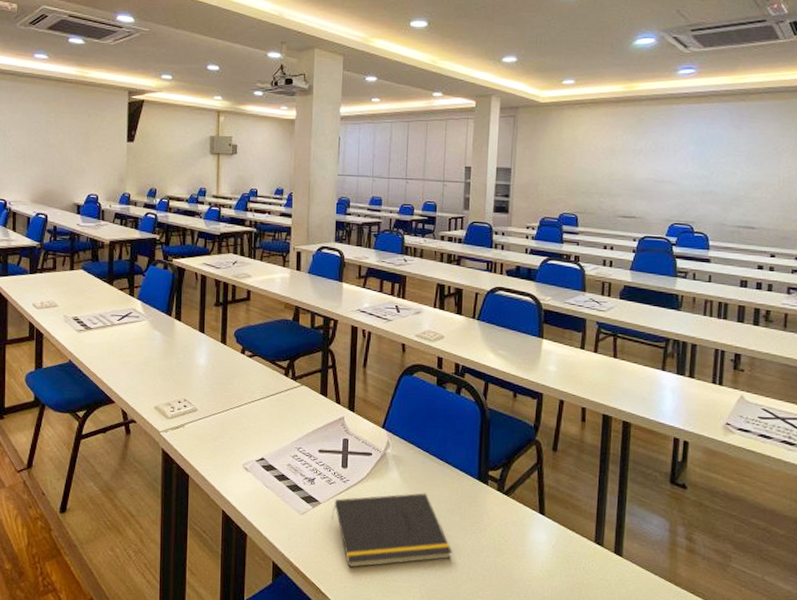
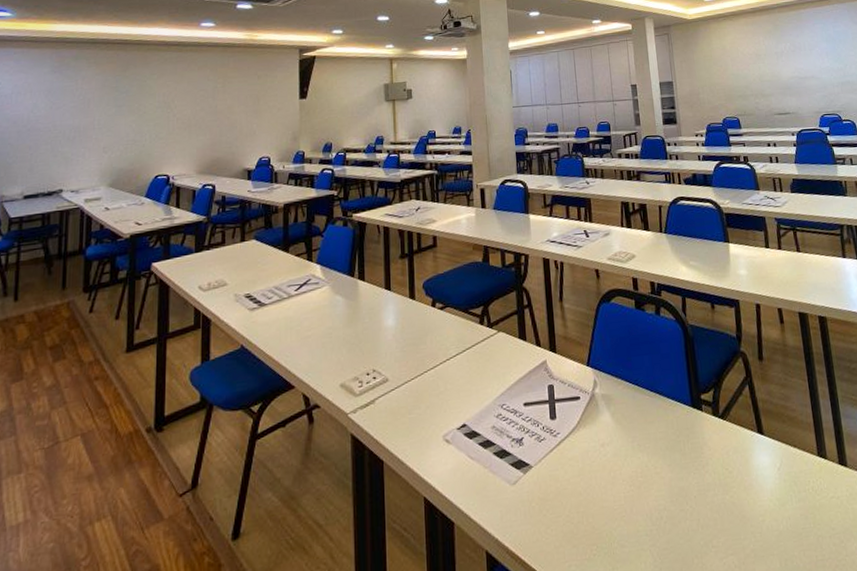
notepad: present [331,493,452,568] -> none [545,432,679,541]

